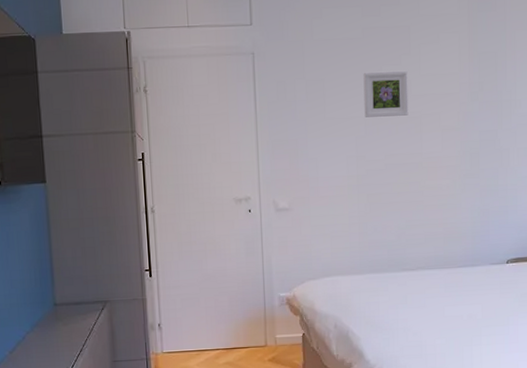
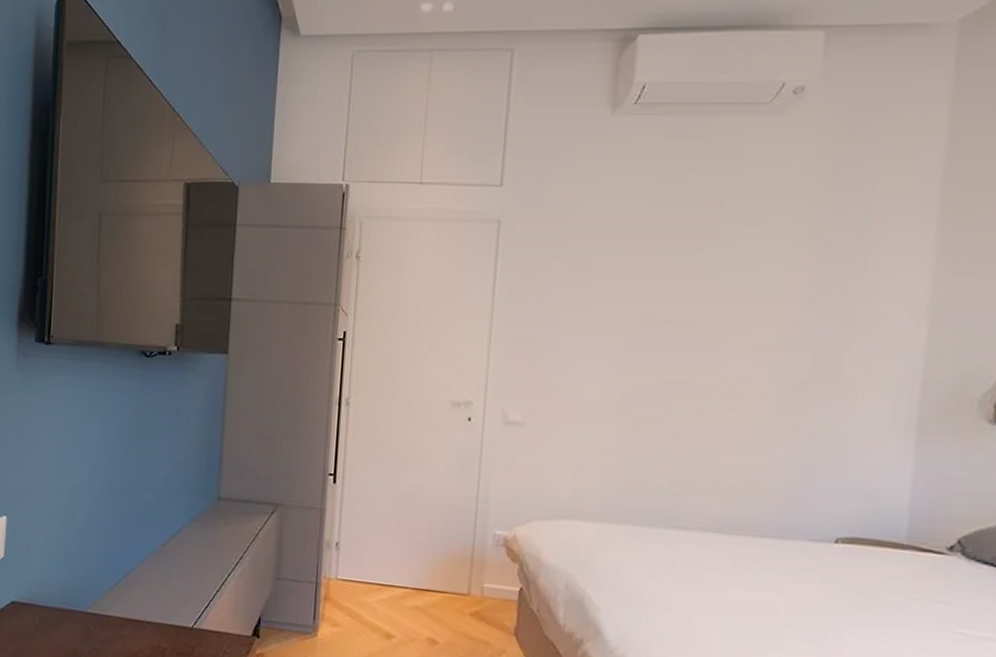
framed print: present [363,71,409,117] -> none [642,257,712,320]

